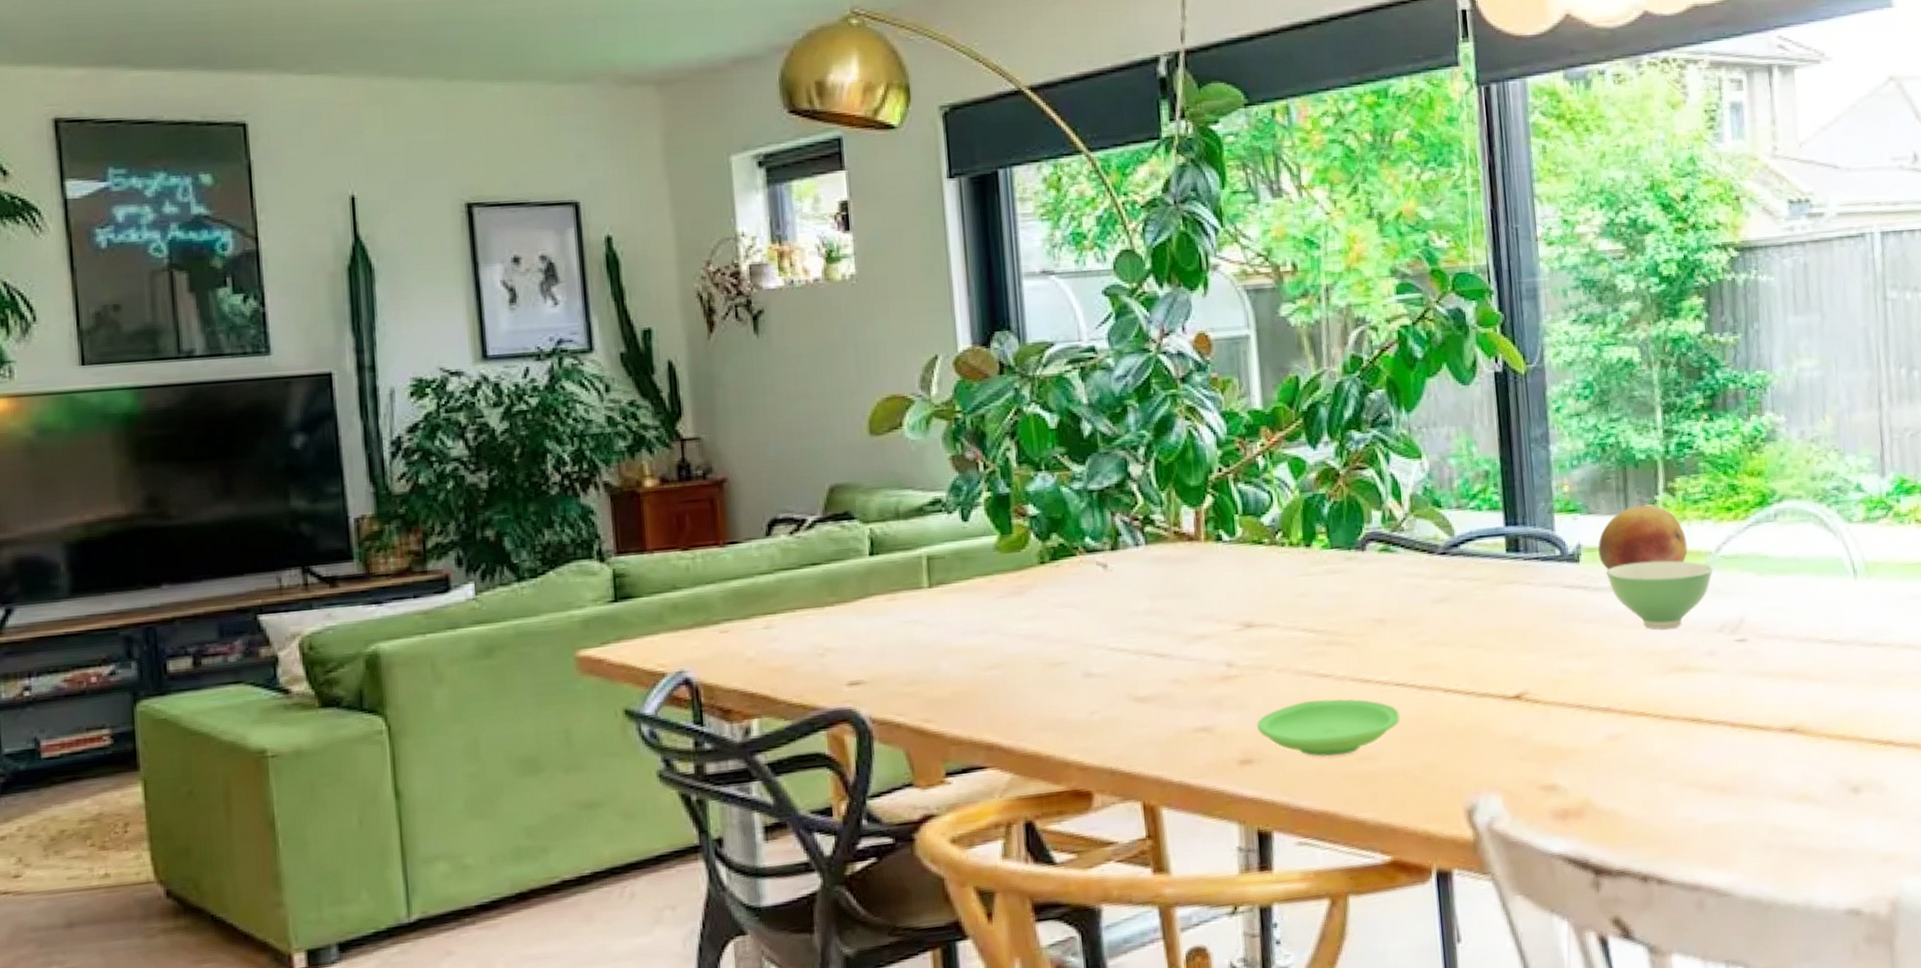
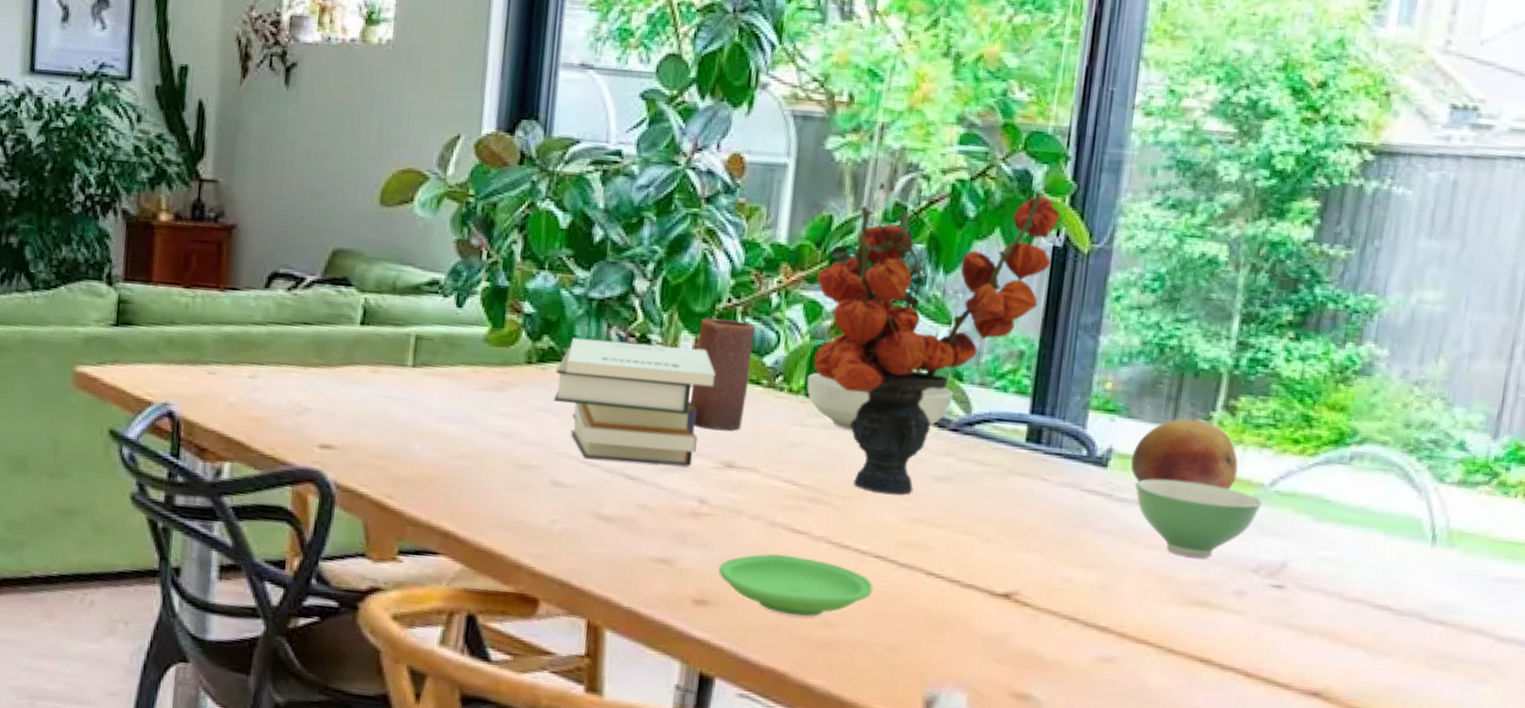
books: none [1070,519,1222,645] -> present [553,337,717,467]
candle: none [1197,487,1253,594] -> present [690,318,755,430]
bouquet: none [1295,318,1496,624] -> present [813,161,1060,494]
bowl: none [1303,516,1436,571] -> present [806,373,953,430]

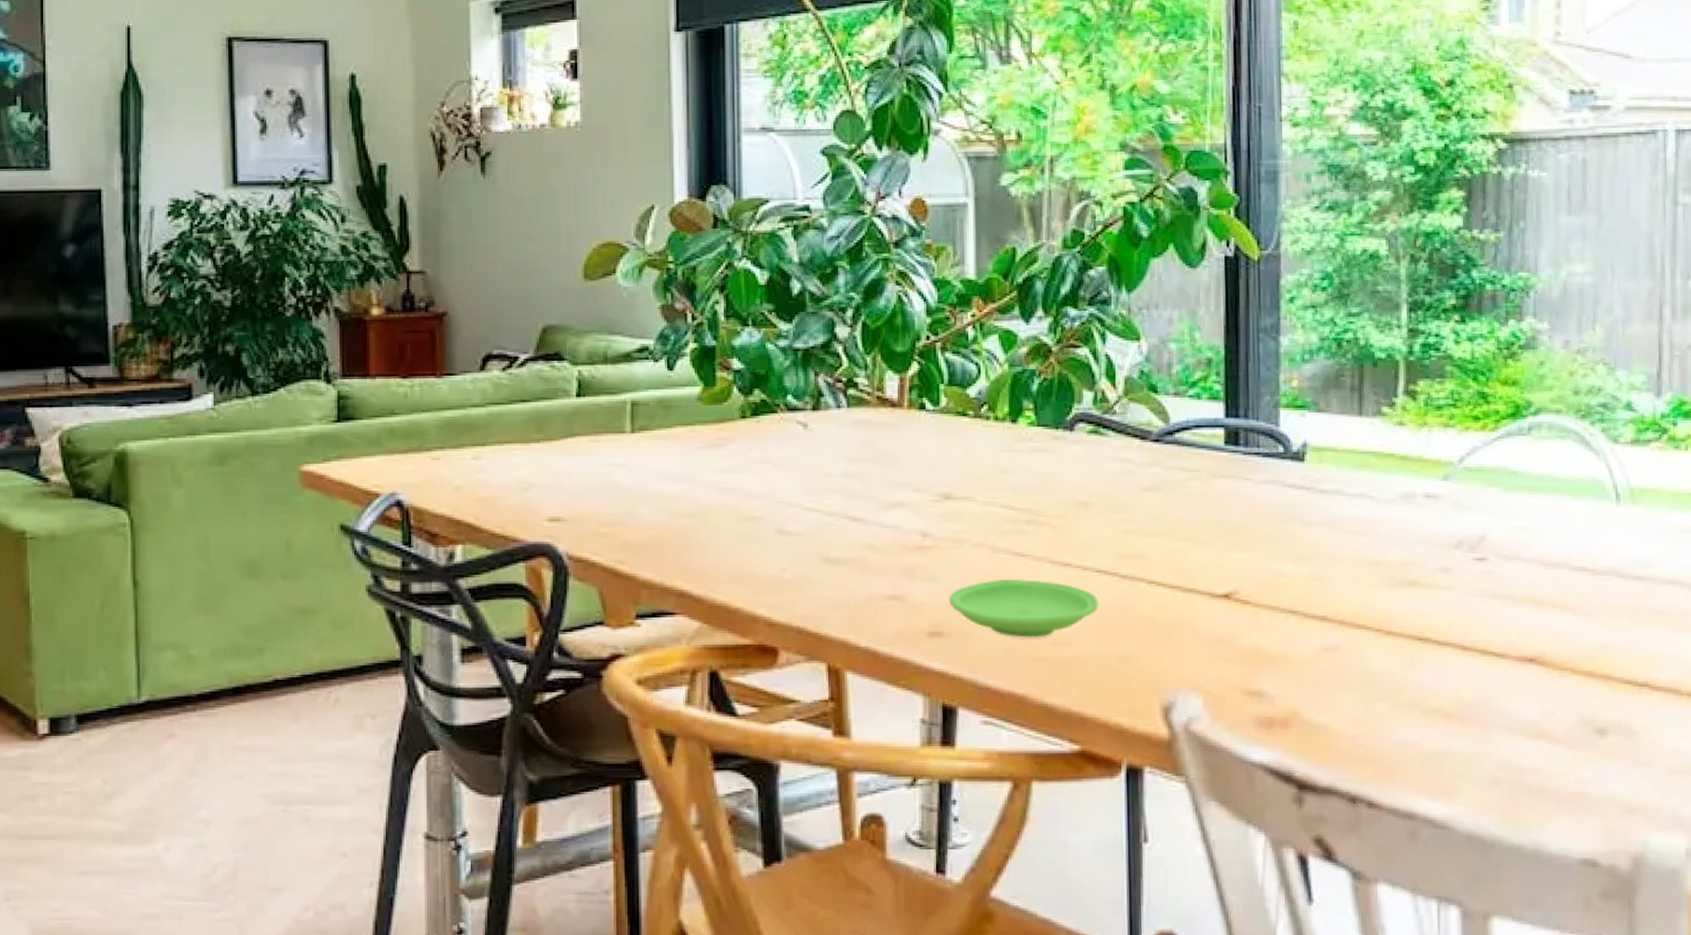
books: present [553,337,717,467] -> none [770,387,925,504]
candle: present [690,318,755,430] -> none [902,355,957,463]
bowl: present [806,373,953,430] -> none [1010,399,1151,451]
bouquet: present [813,161,1060,494] -> none [1008,191,1228,508]
fruit: present [1130,418,1238,490] -> none [1326,406,1426,472]
bowl: present [1135,479,1262,558] -> none [1333,466,1454,540]

